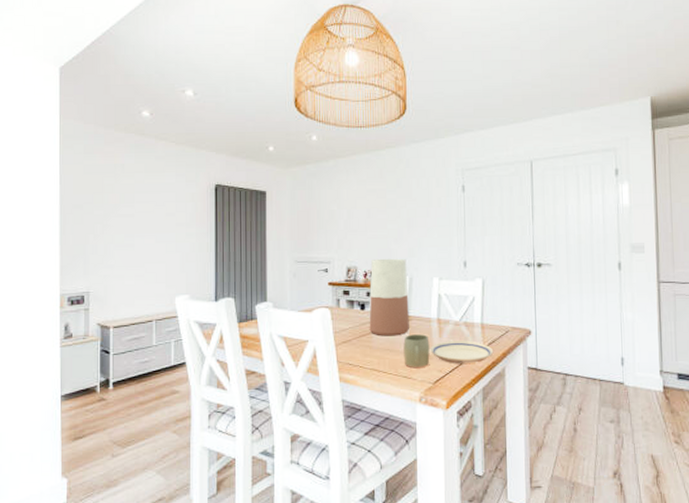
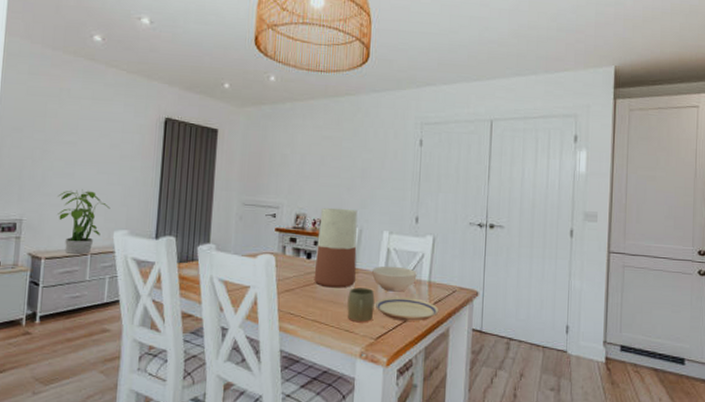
potted plant: none [120,260,170,322] -> present [58,190,110,255]
bowl: none [424,311,470,336] -> present [371,266,418,292]

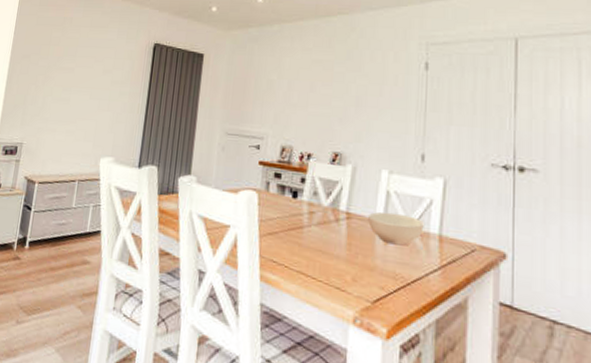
potted plant: present [58,190,110,255] -> none [52,115,99,181]
vase: present [314,207,358,288] -> none [300,139,351,235]
mug: present [347,287,375,323] -> none [338,236,372,281]
plate: present [374,297,439,322] -> none [371,251,454,286]

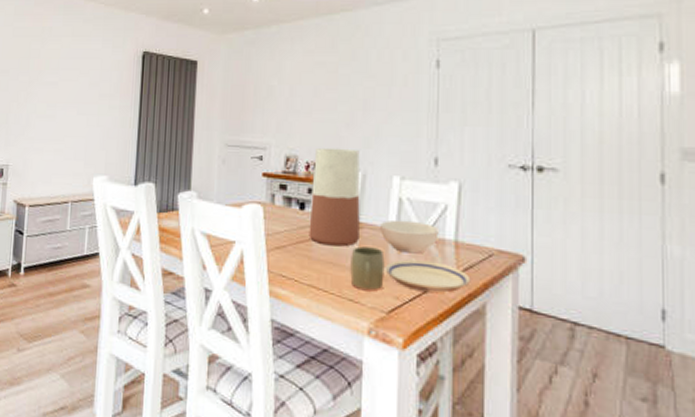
vase: none [300,139,351,235] -> present [309,147,361,247]
mug: none [338,236,372,281] -> present [350,246,385,292]
plate: none [371,251,454,286] -> present [384,259,471,294]

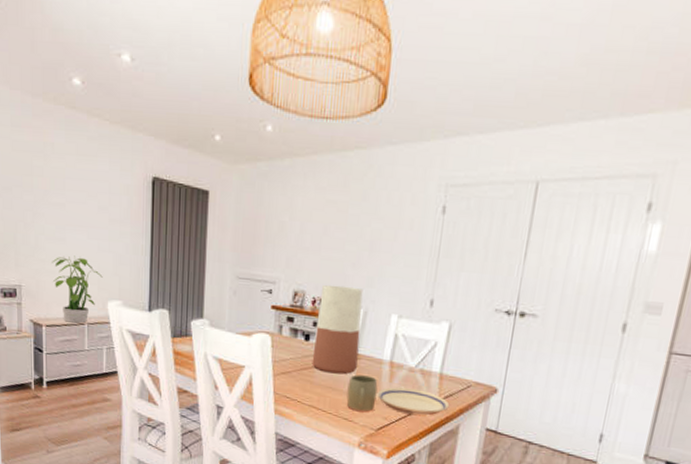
potted plant: none [40,133,90,203] -> present [52,256,103,324]
bowl: present [379,219,440,254] -> none [375,353,429,383]

